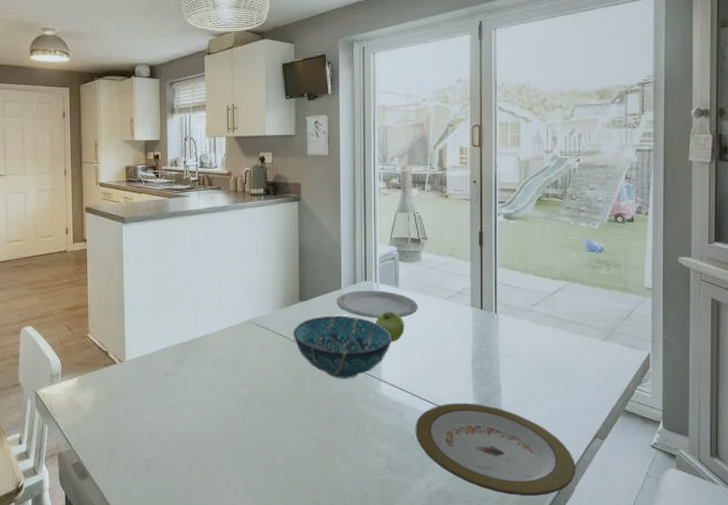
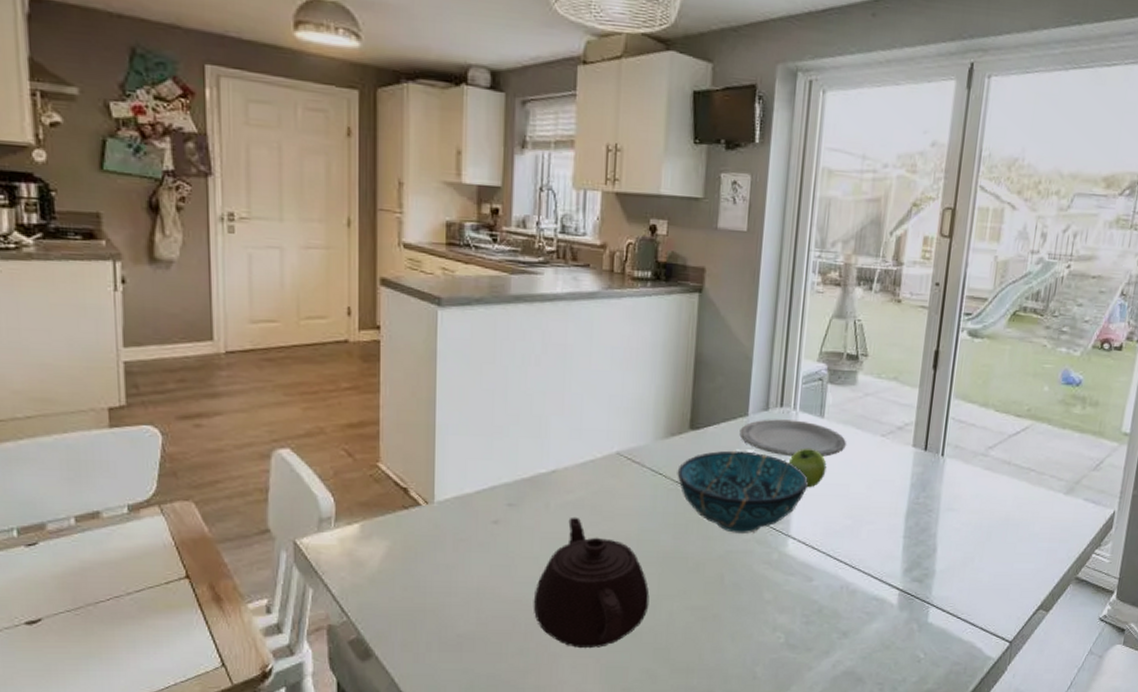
teapot: none [196,369,280,471] -> present [533,517,650,649]
plate: present [415,403,575,496] -> none [825,566,1012,676]

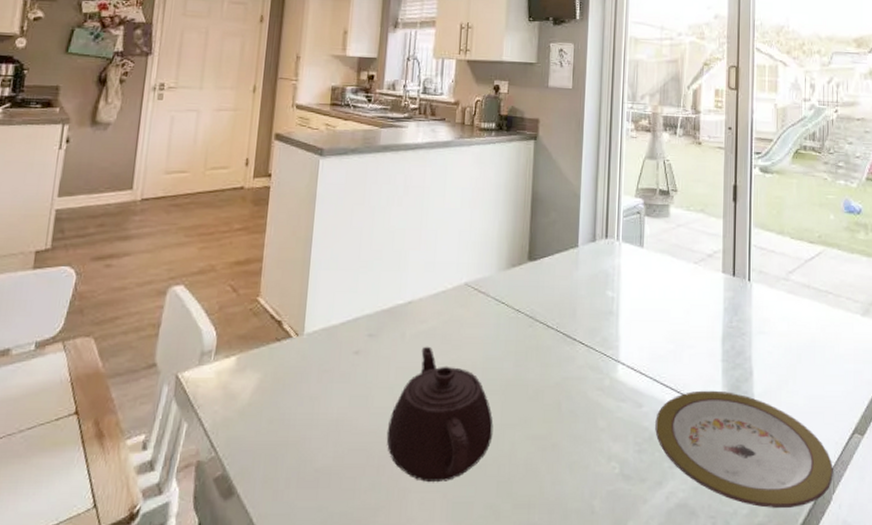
decorative bowl: present [677,450,808,533] -> none [517,279,633,360]
plate: present [739,419,846,457] -> none [571,249,664,284]
fruit: present [788,447,827,488] -> none [614,275,648,314]
plate: none [825,566,1012,676] -> present [655,390,833,508]

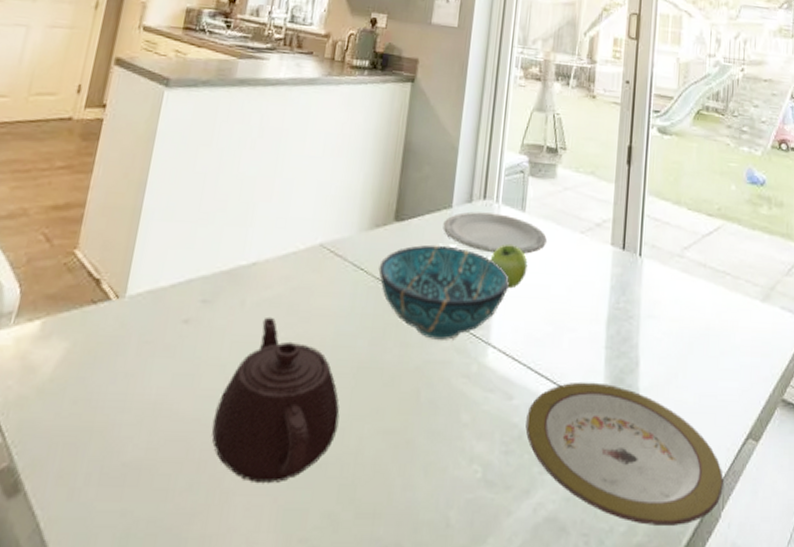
decorative bowl: none [517,279,633,360] -> present [378,244,509,340]
plate: none [571,249,664,284] -> present [443,211,547,254]
fruit: none [614,275,648,314] -> present [490,243,528,289]

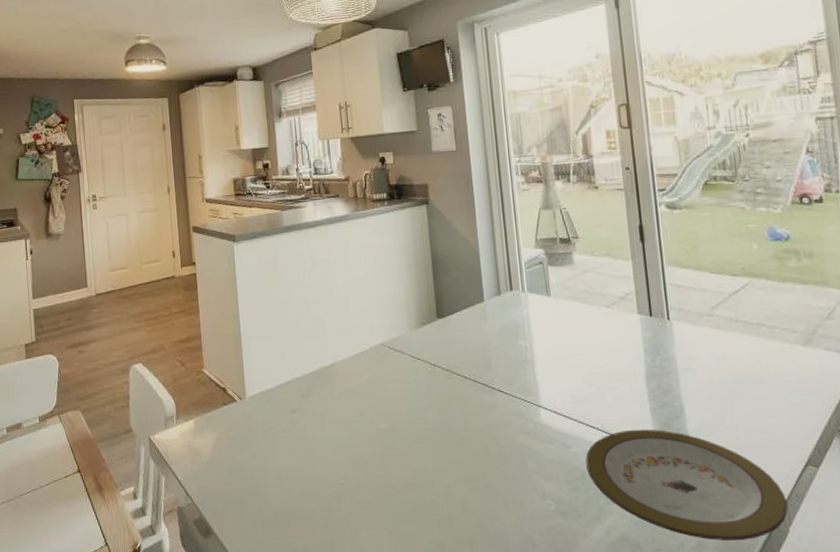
teapot: present [211,316,340,484] -> none [331,402,428,522]
decorative bowl: present [378,244,509,340] -> none [432,332,548,407]
plate: present [443,211,547,254] -> none [479,300,576,334]
fruit: present [490,243,528,289] -> none [526,324,562,361]

